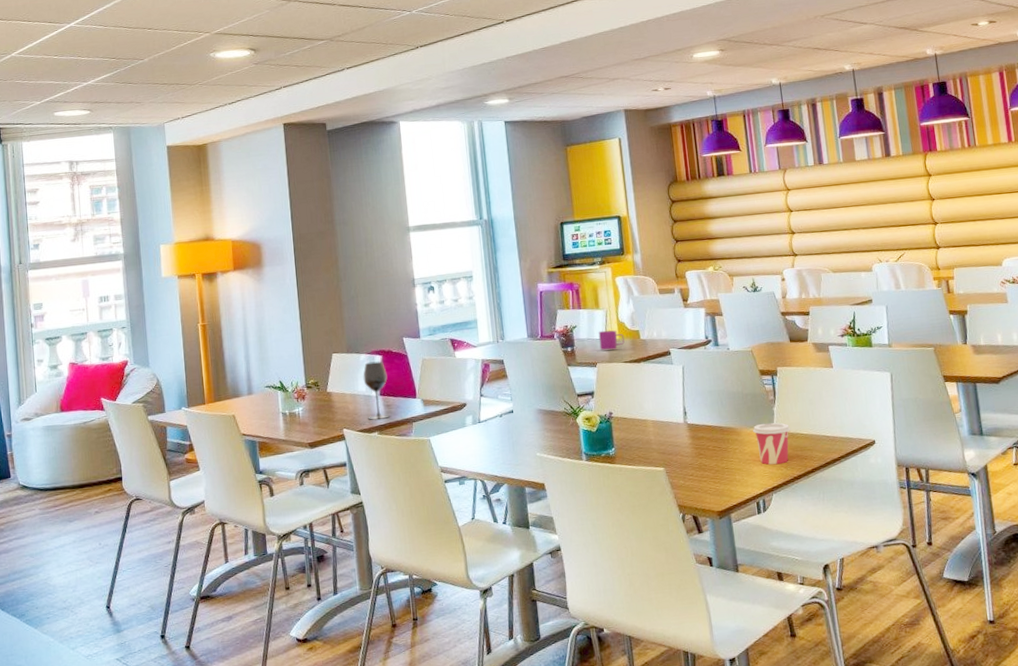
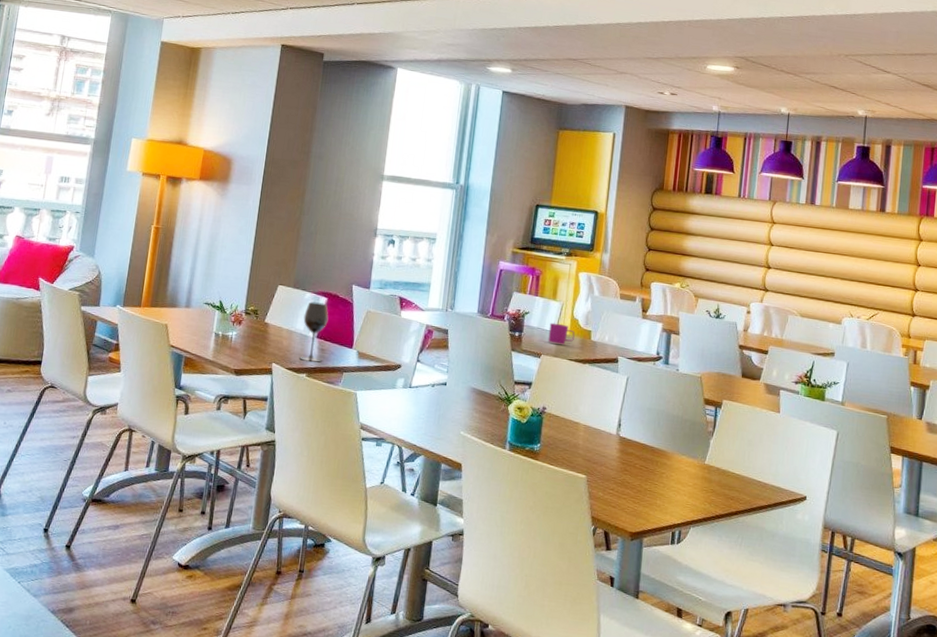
cup: present [753,422,791,465] -> none [684,453,723,500]

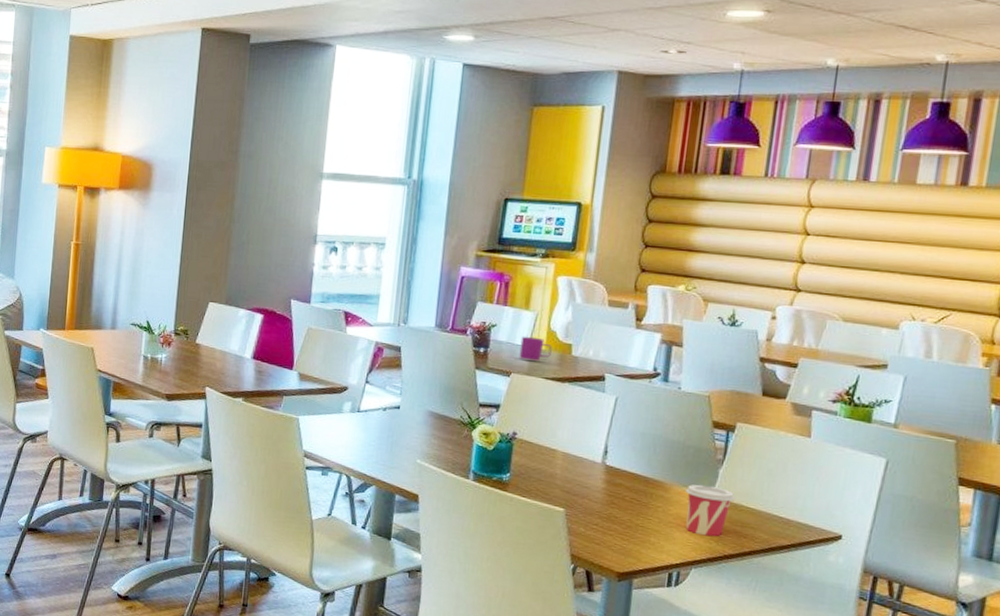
wineglass: present [299,301,329,362] -> none [235,319,265,386]
cup: none [684,453,723,500] -> present [685,484,735,537]

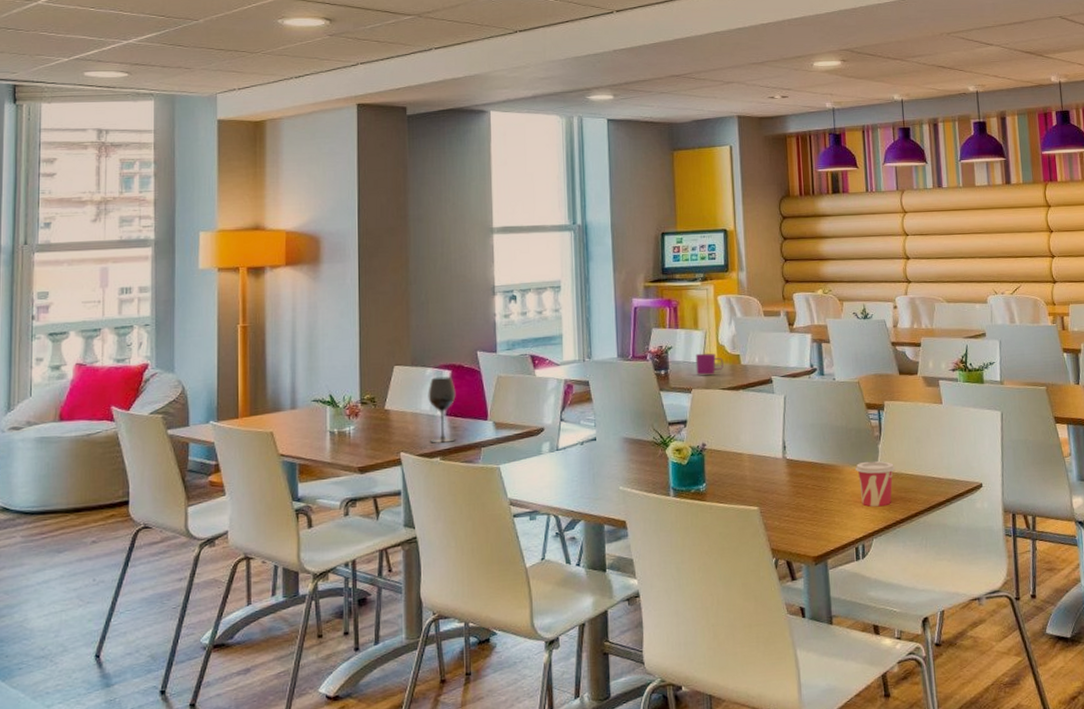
wineglass: none [235,319,265,386] -> present [428,376,456,444]

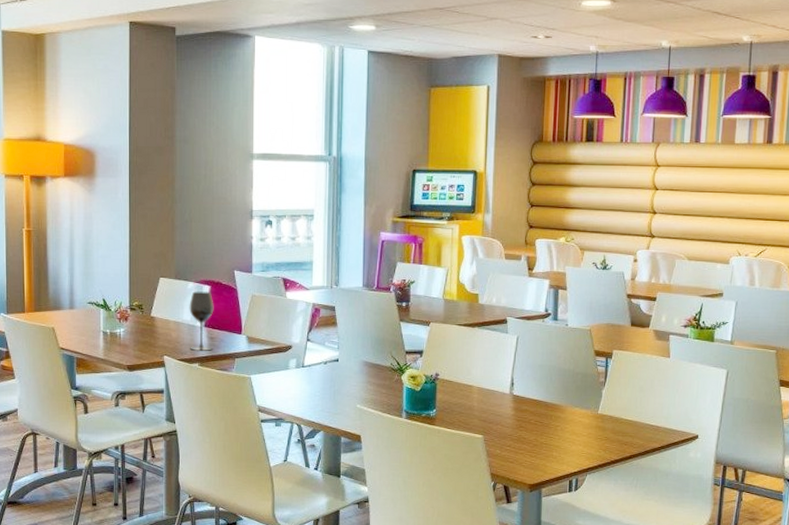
mug: present [695,353,724,376] -> none [435,289,462,312]
cup: present [856,460,896,507] -> none [578,404,616,447]

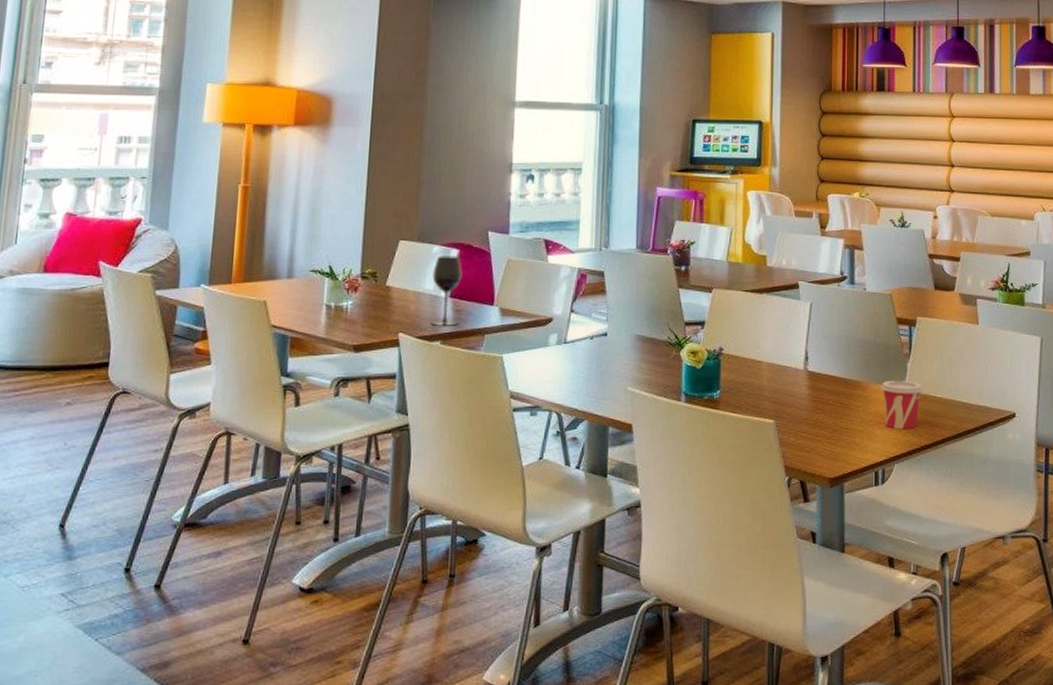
cup: none [578,404,616,447] -> present [881,380,924,430]

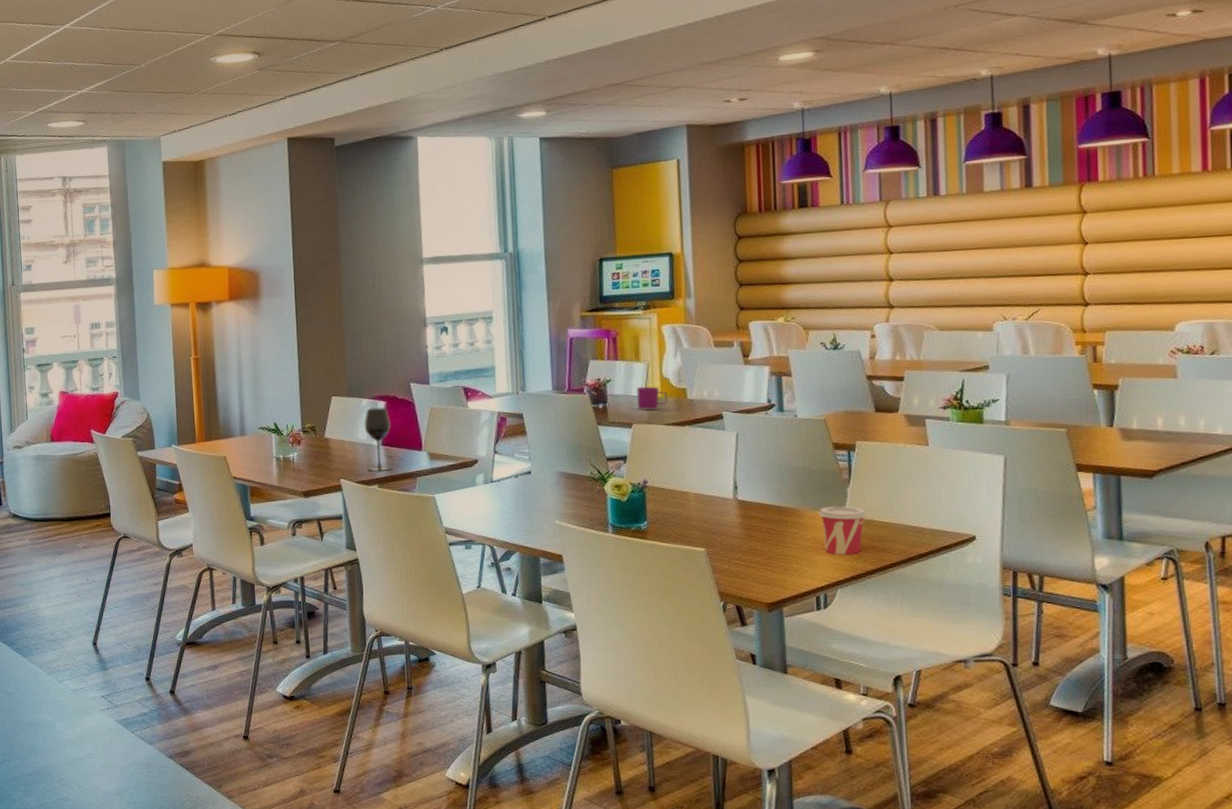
mug: none [718,251,748,276] -> present [636,386,668,411]

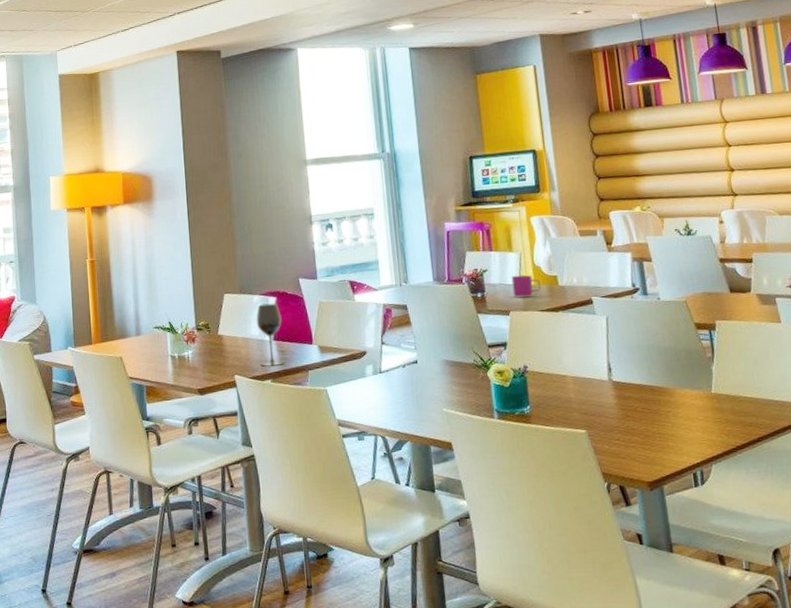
cup: present [819,505,867,556] -> none [688,383,733,432]

